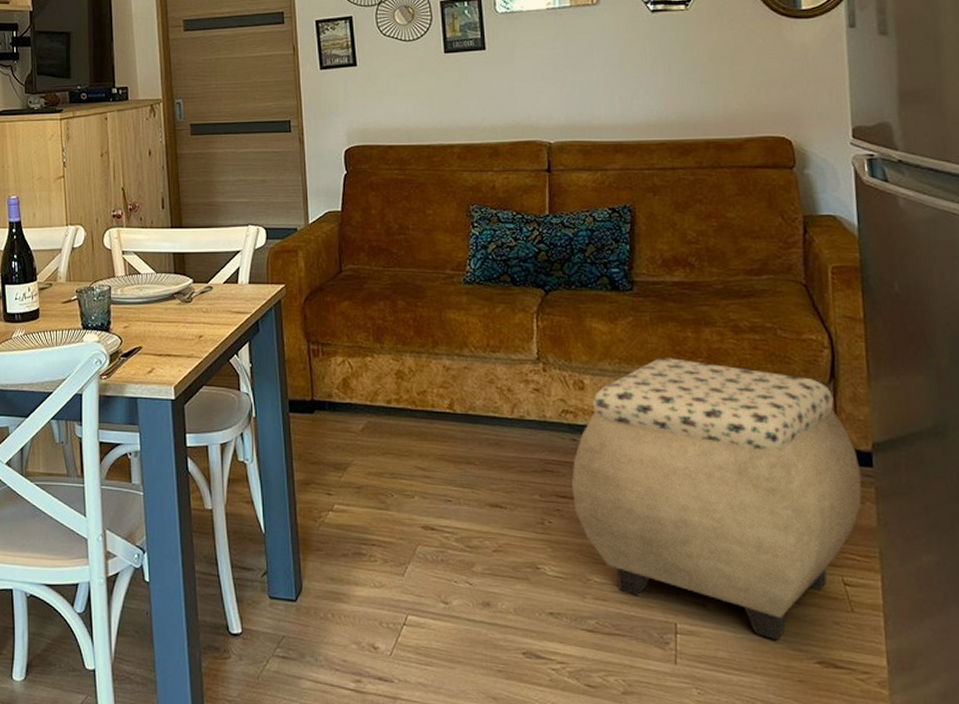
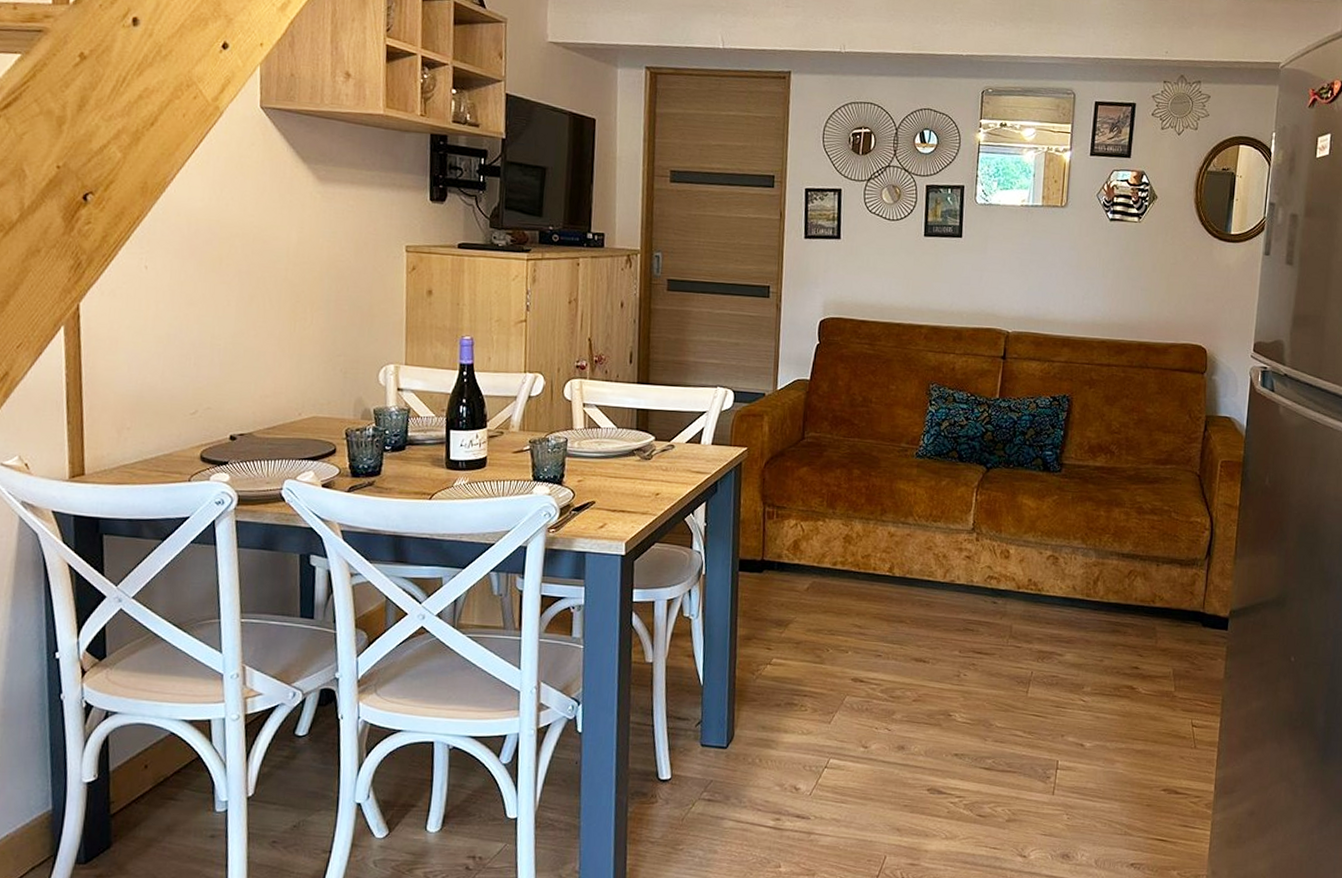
ottoman: present [571,358,862,640] -> none [987,533,1218,773]

